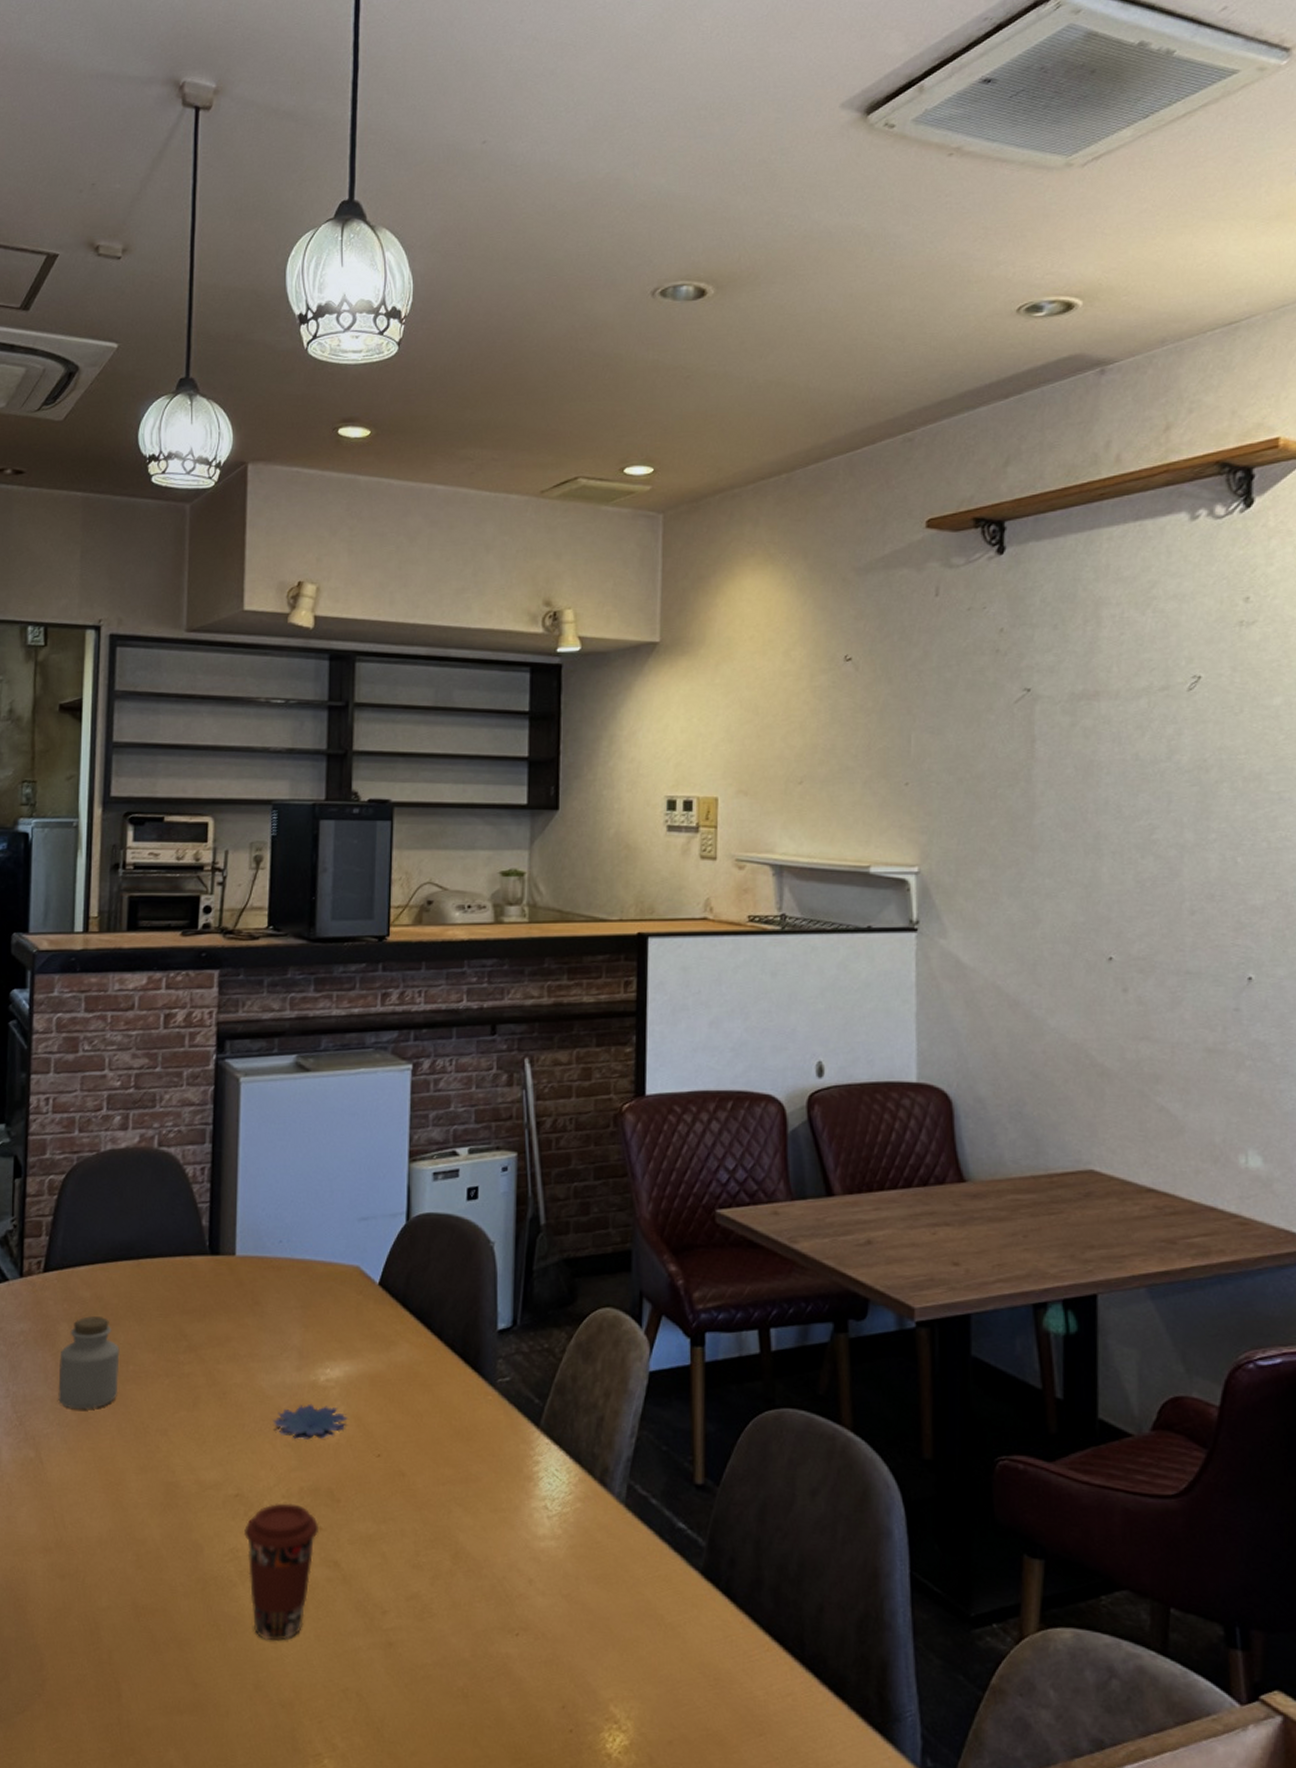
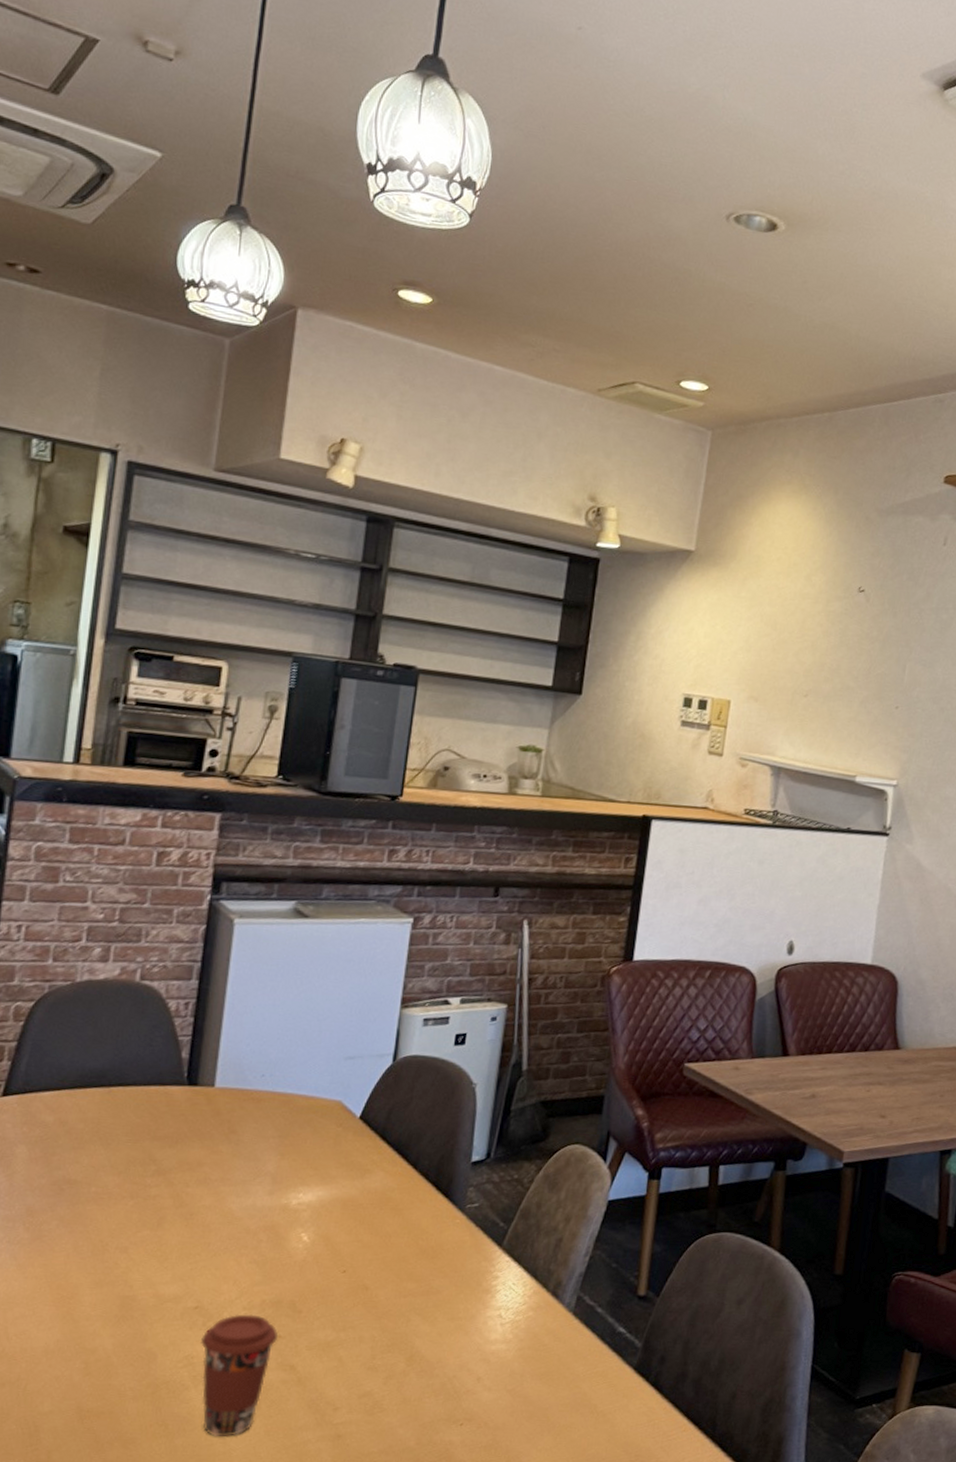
jar: present [58,1316,120,1410] -> none [10,1140,82,1229]
flower: present [272,1403,348,1439] -> none [239,1225,317,1257]

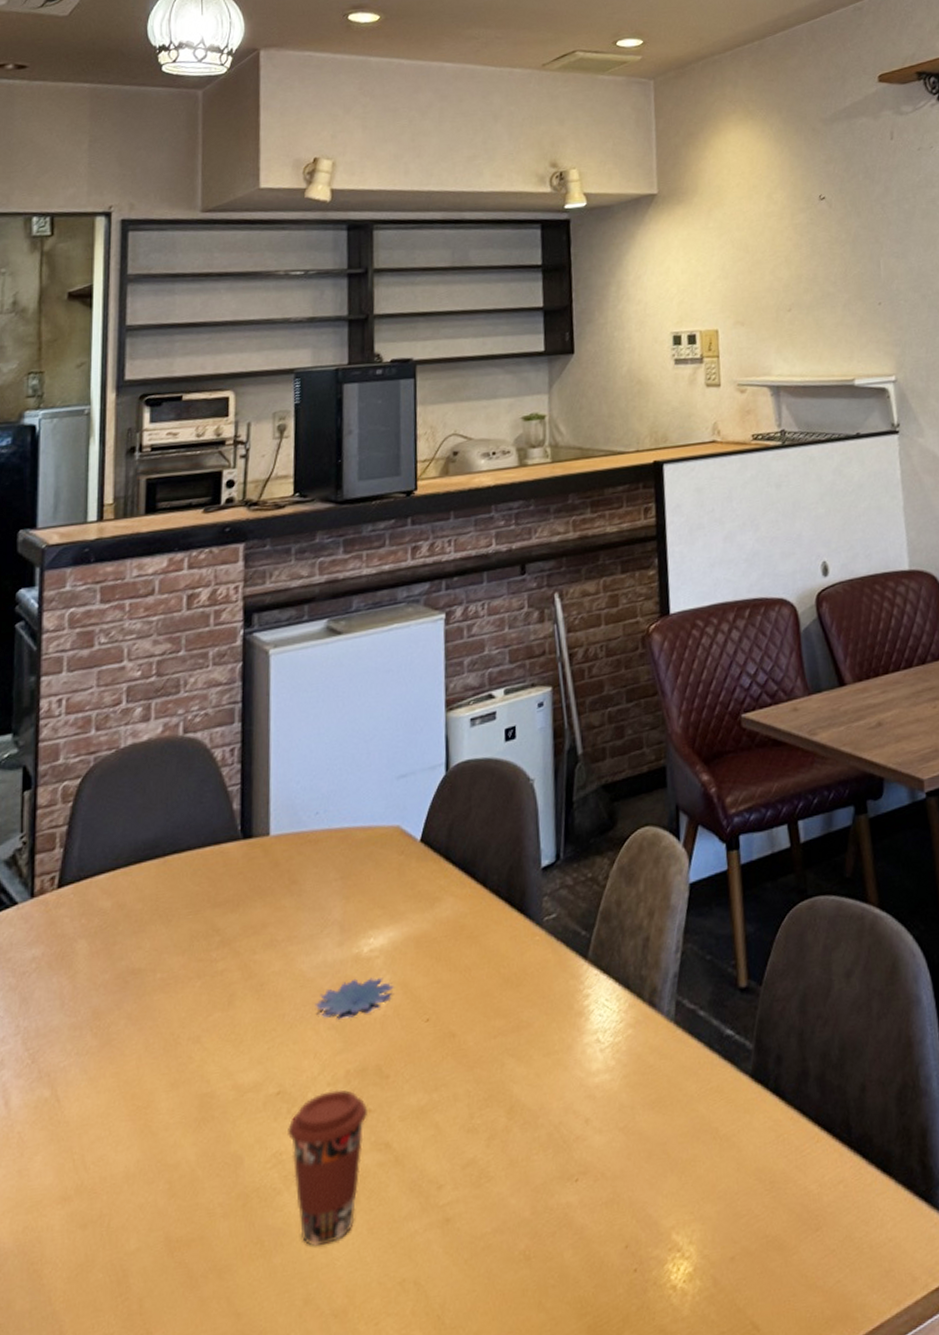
flower: none [239,1225,317,1257] -> present [314,977,394,1019]

